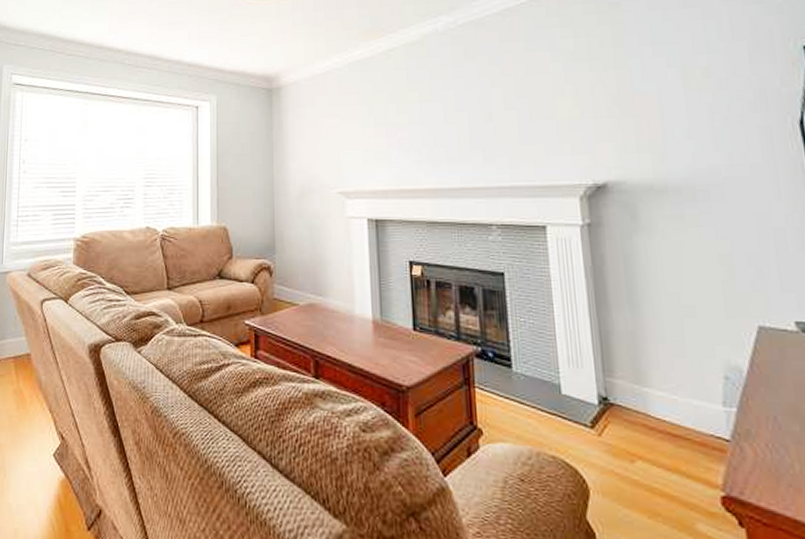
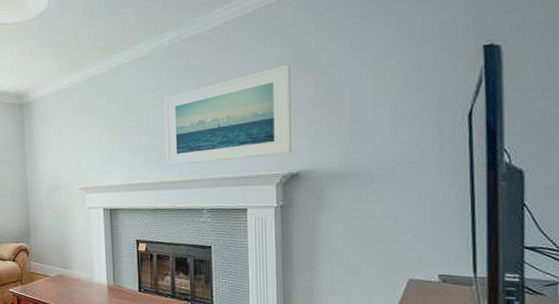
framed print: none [439,57,595,169] -> present [164,64,291,166]

